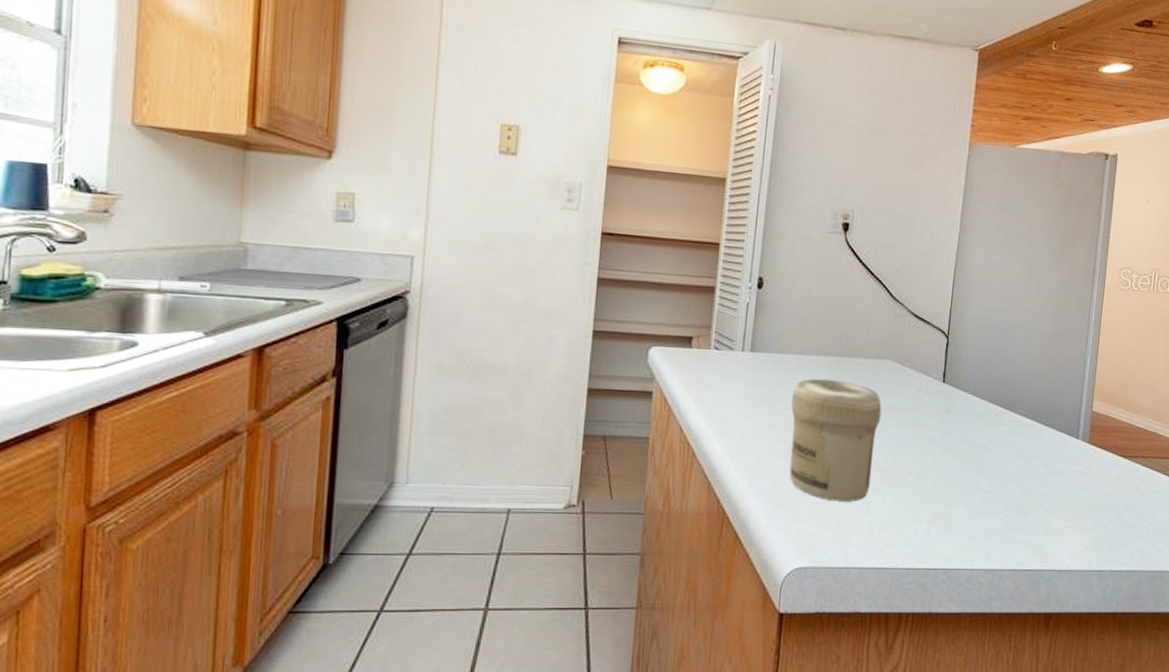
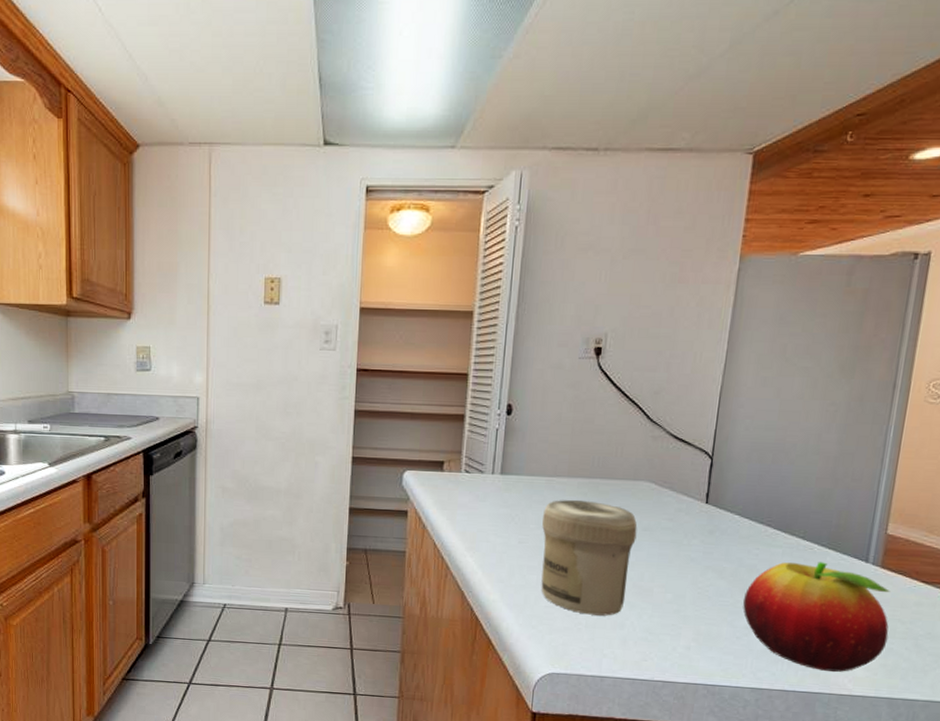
fruit: none [976,439,1097,548] -> present [743,562,890,672]

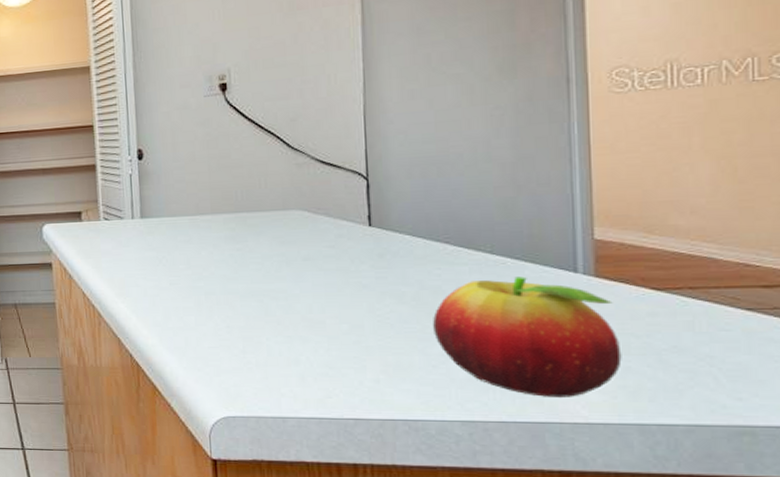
jar: present [541,499,637,616] -> none [191,235,297,353]

